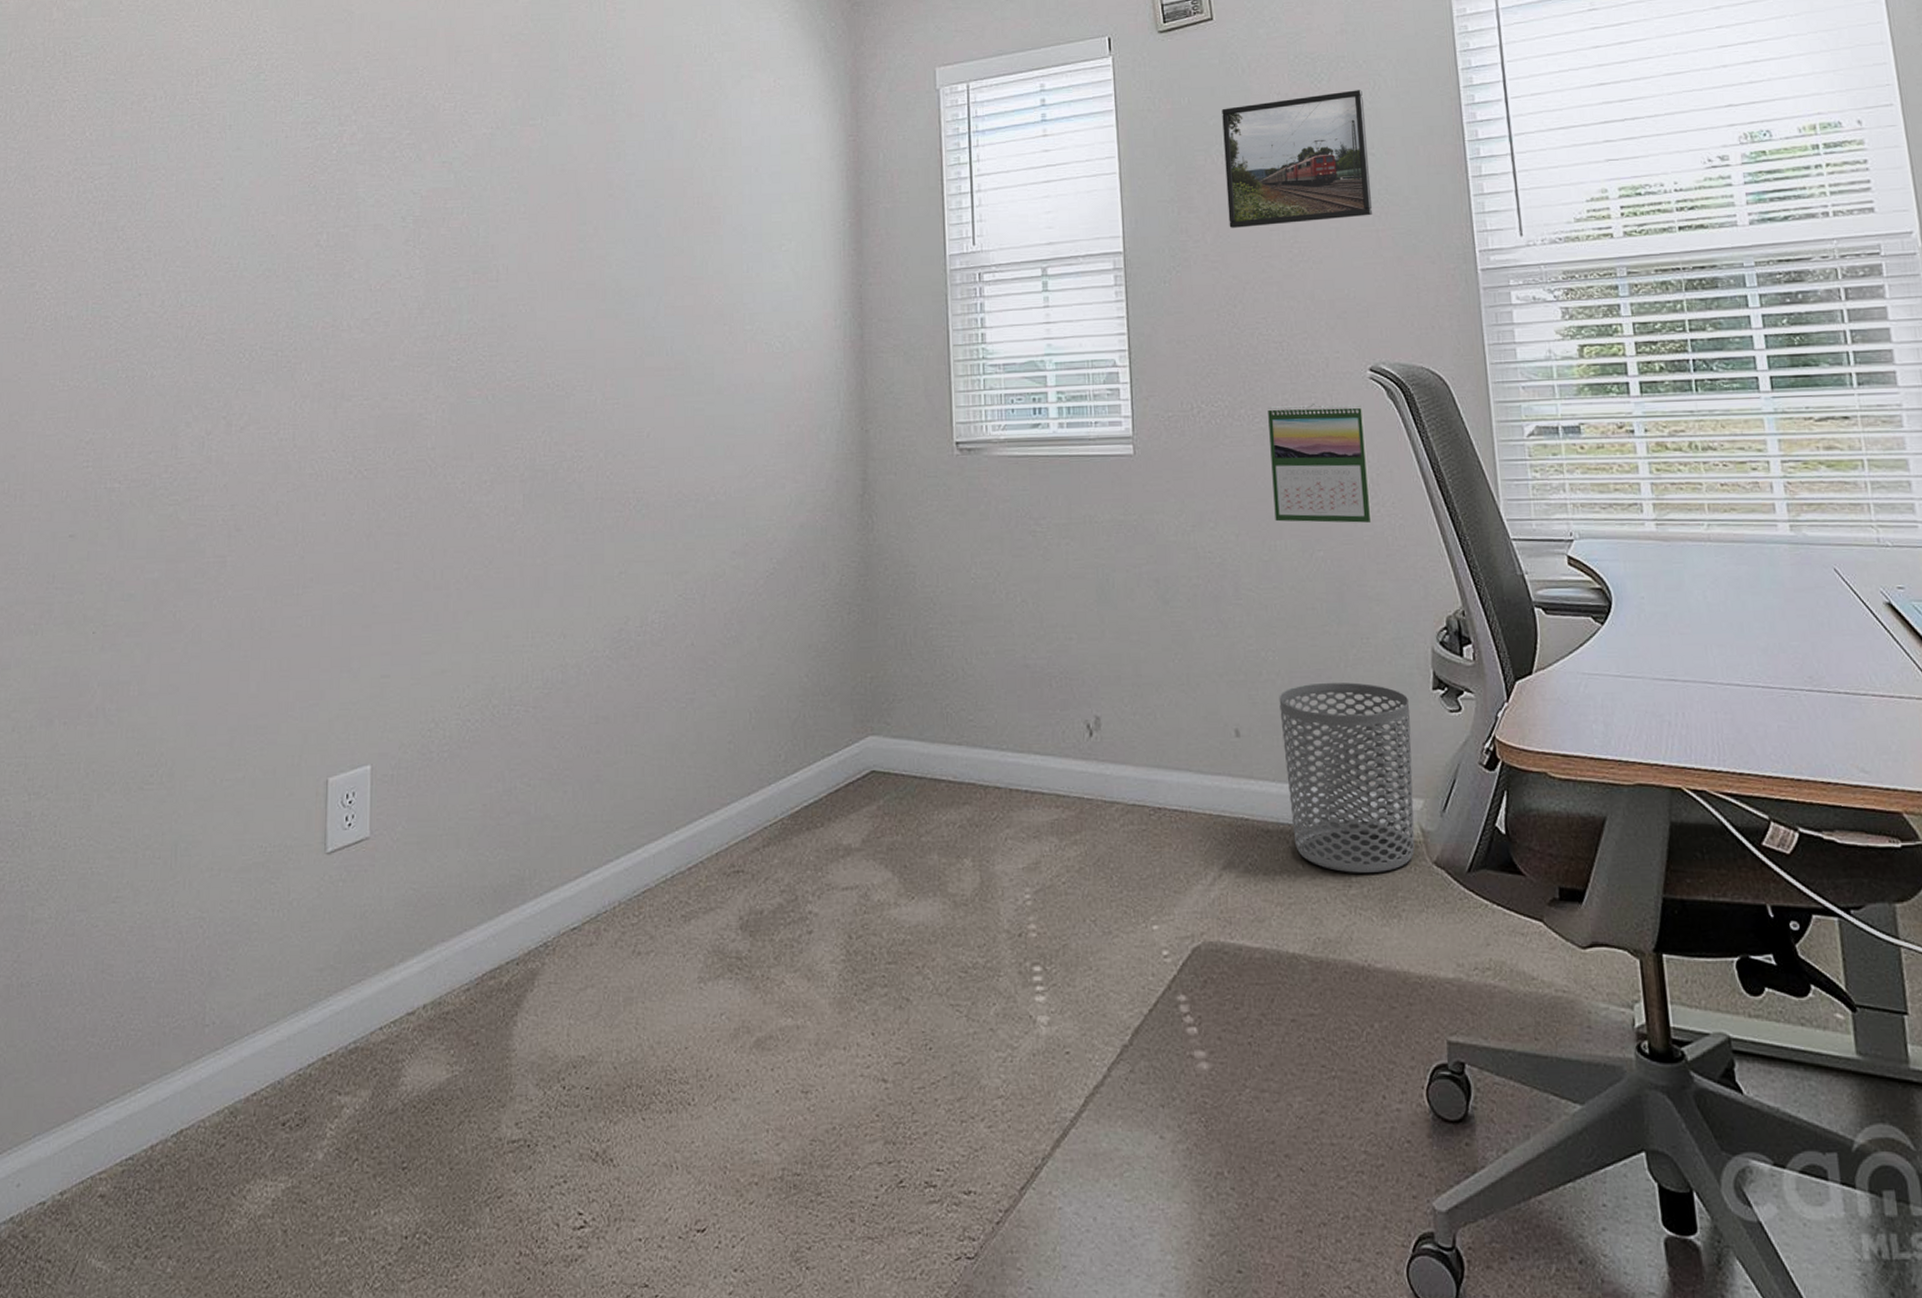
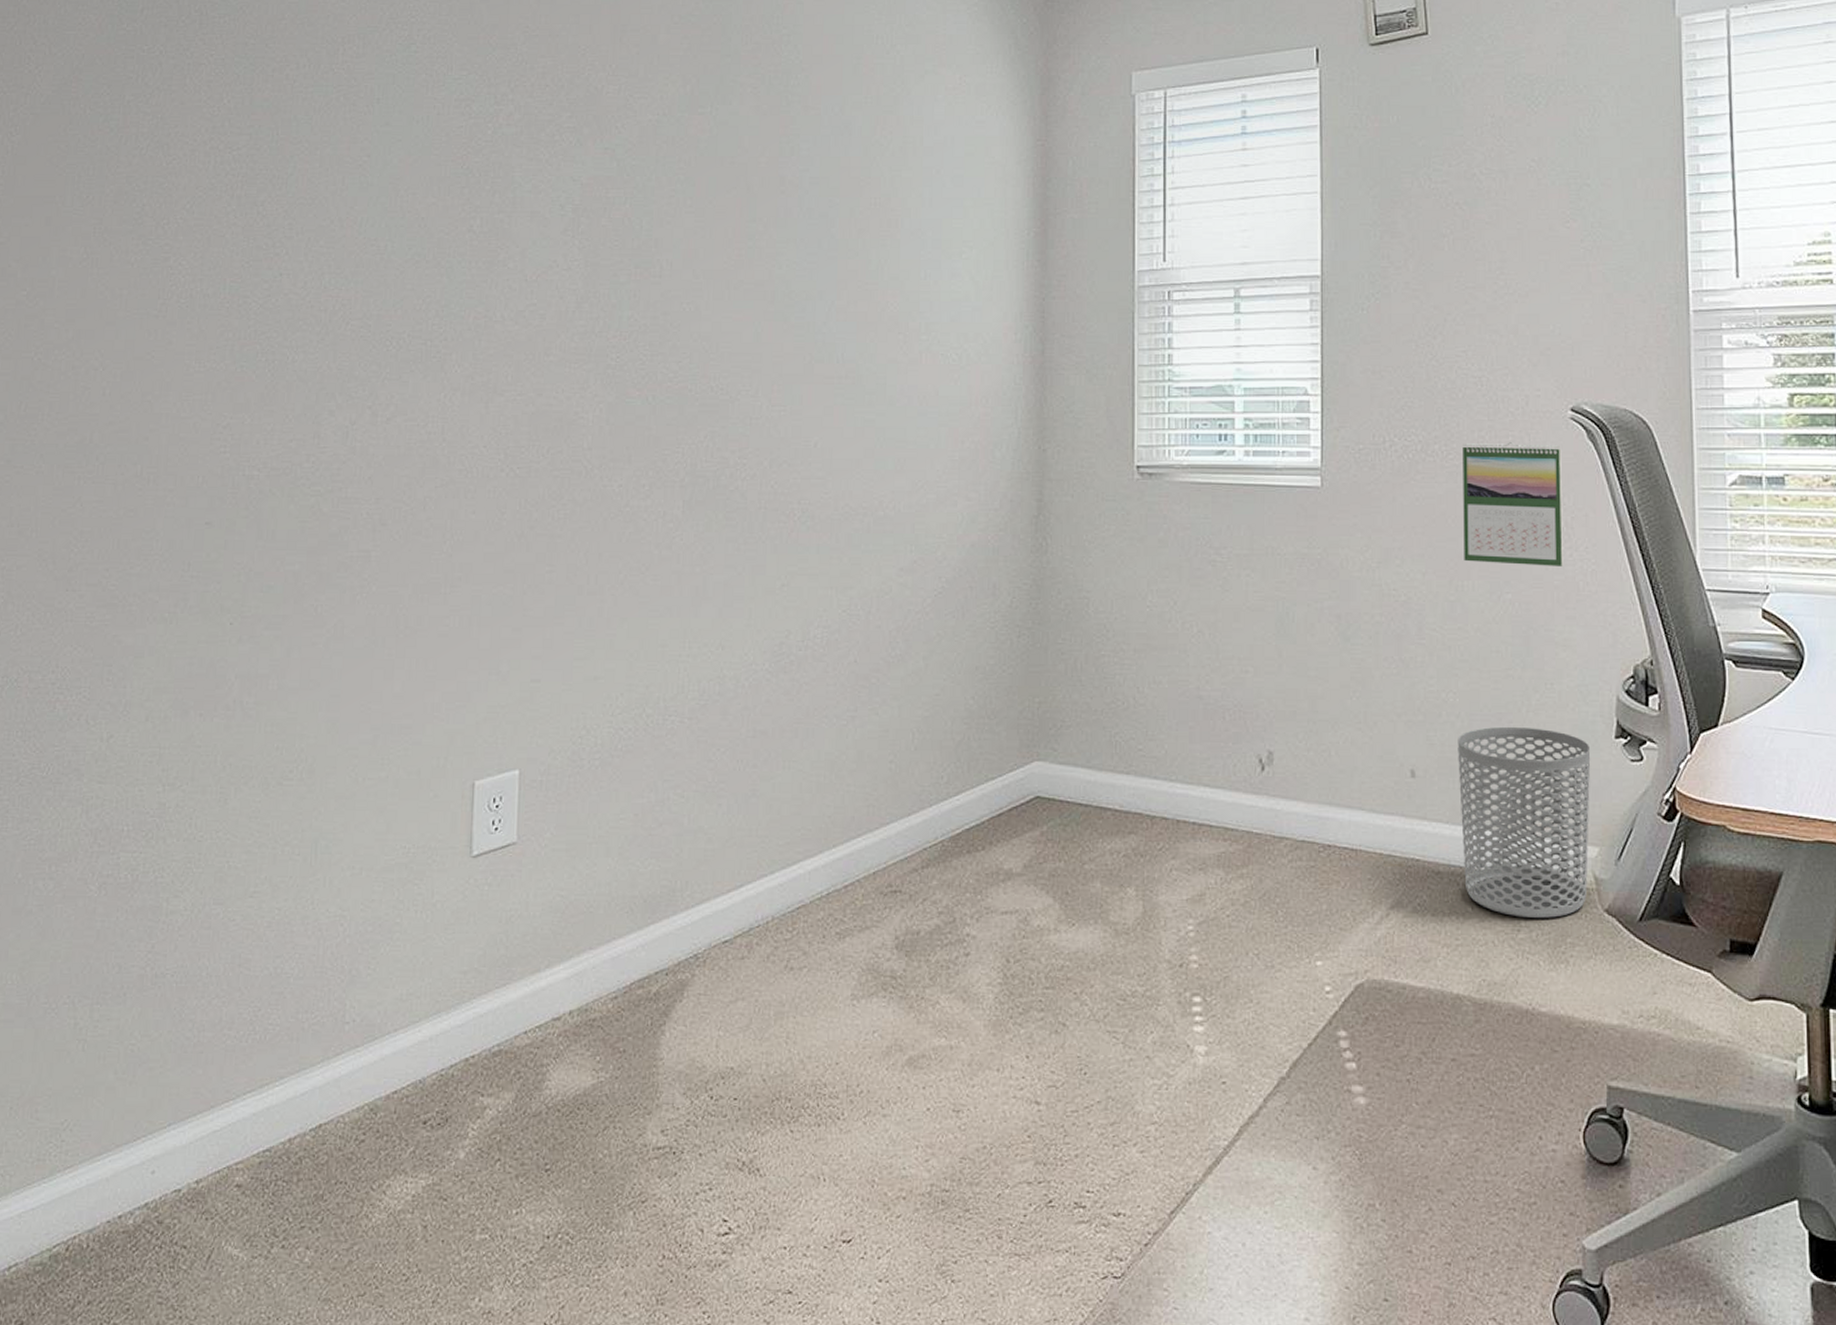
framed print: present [1222,90,1372,228] -> none [1432,116,1583,256]

